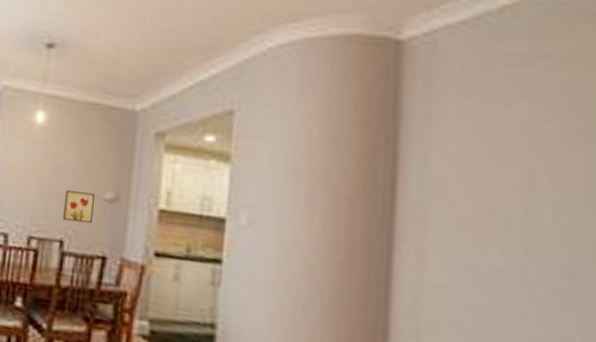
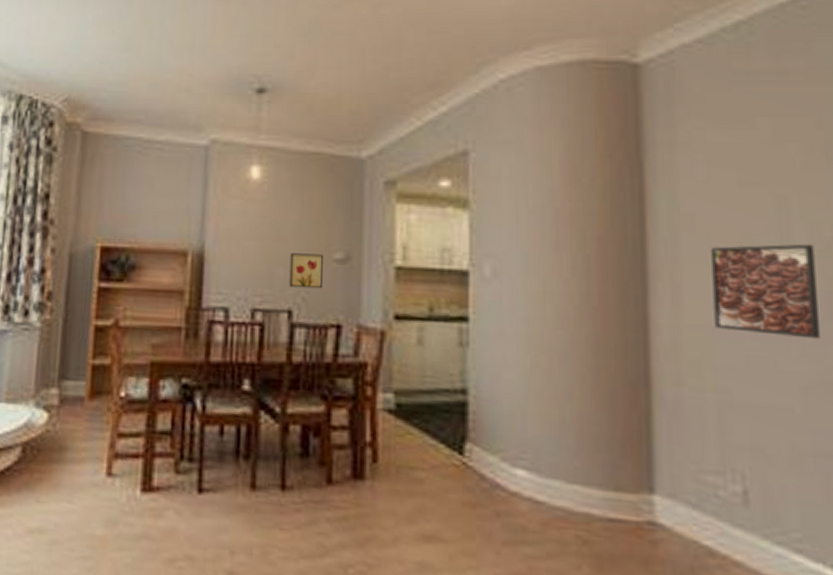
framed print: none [455,214,560,309] -> present [711,243,822,340]

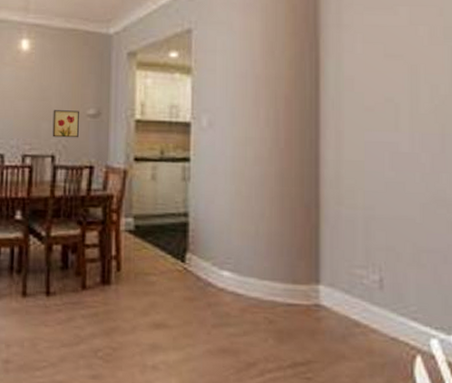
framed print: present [711,243,822,340] -> none [364,100,436,169]

